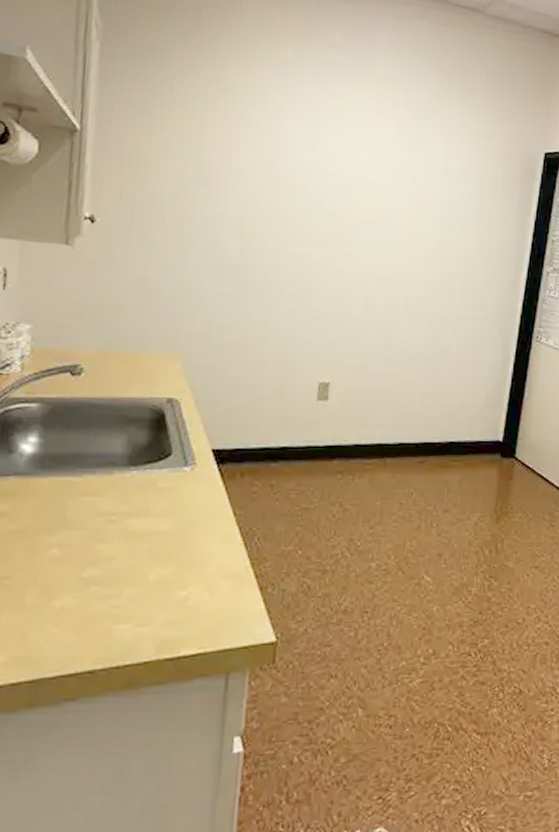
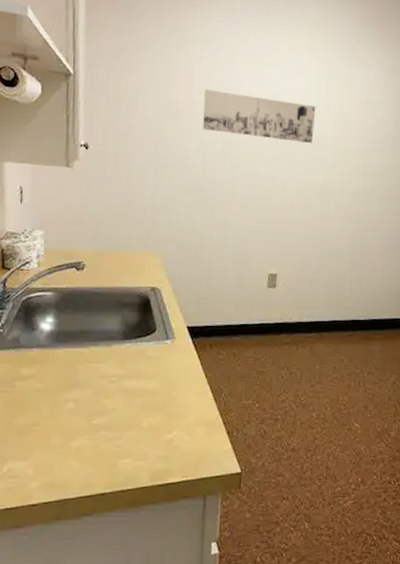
wall art: none [240,151,383,221] -> present [202,88,316,143]

